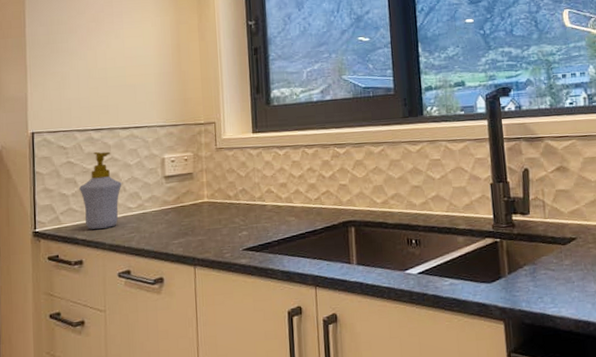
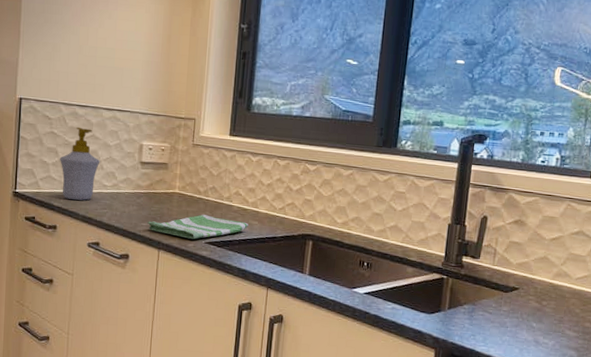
dish towel: none [178,219,286,249] -> present [147,214,249,240]

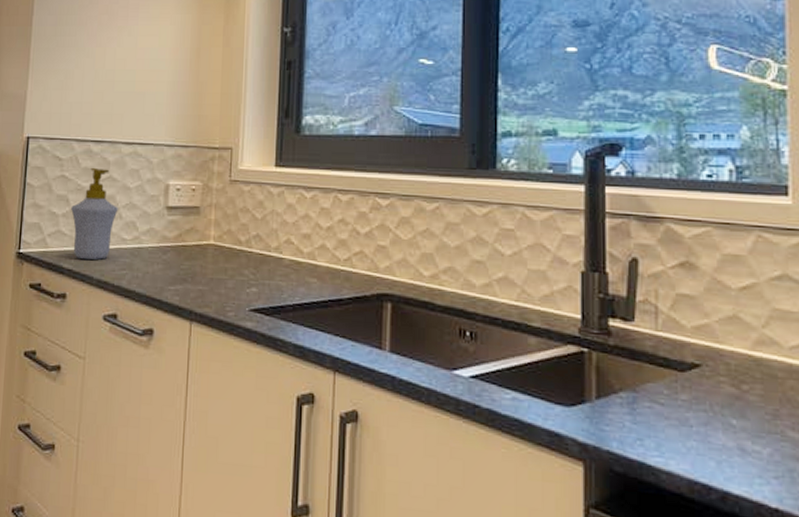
dish towel: present [147,214,249,240] -> none [175,272,305,306]

